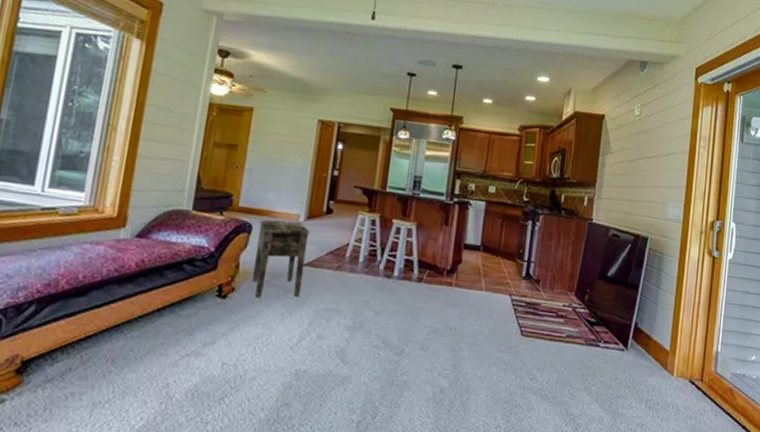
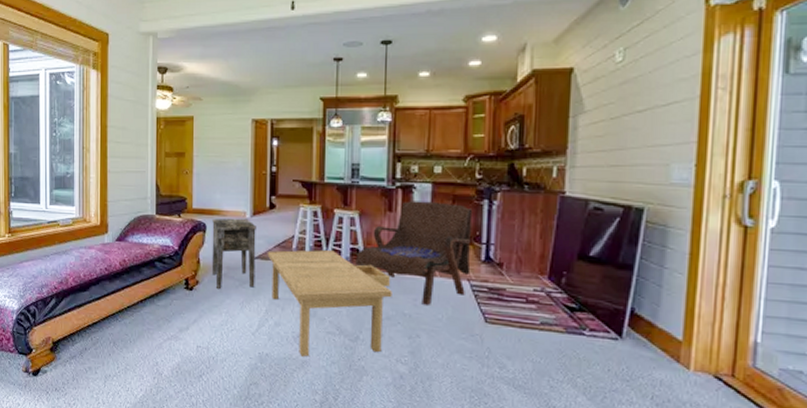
coffee table: none [317,258,441,373] -> present [267,249,392,357]
armchair: none [408,216,519,320] -> present [355,201,473,306]

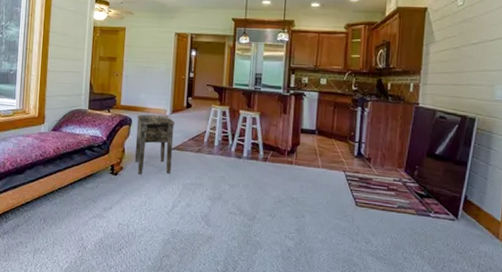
coffee table: present [267,249,392,357] -> none [182,143,284,233]
armchair: present [355,201,473,306] -> none [255,106,349,192]

